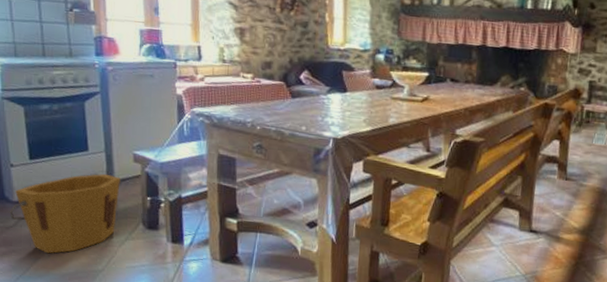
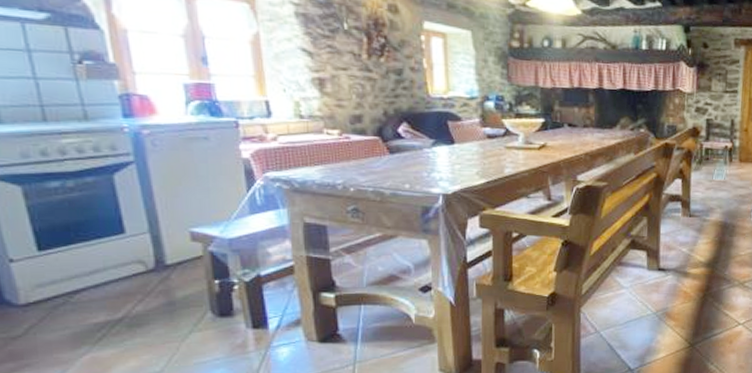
bucket: present [9,173,120,254] -> none [14,258,176,362]

